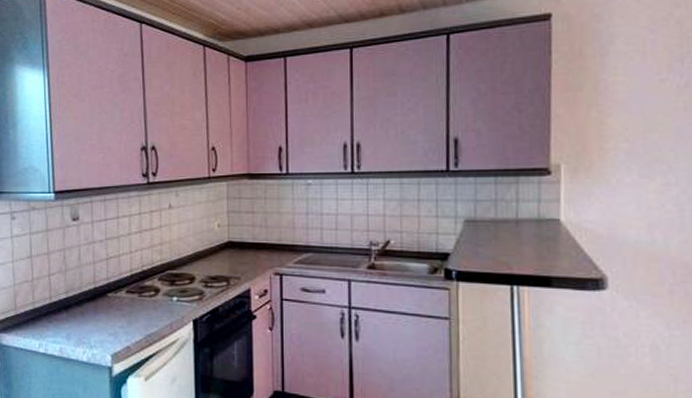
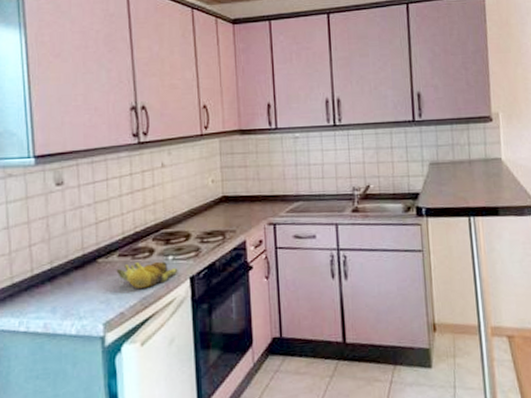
banana bunch: none [124,300,182,326] -> present [116,261,178,288]

